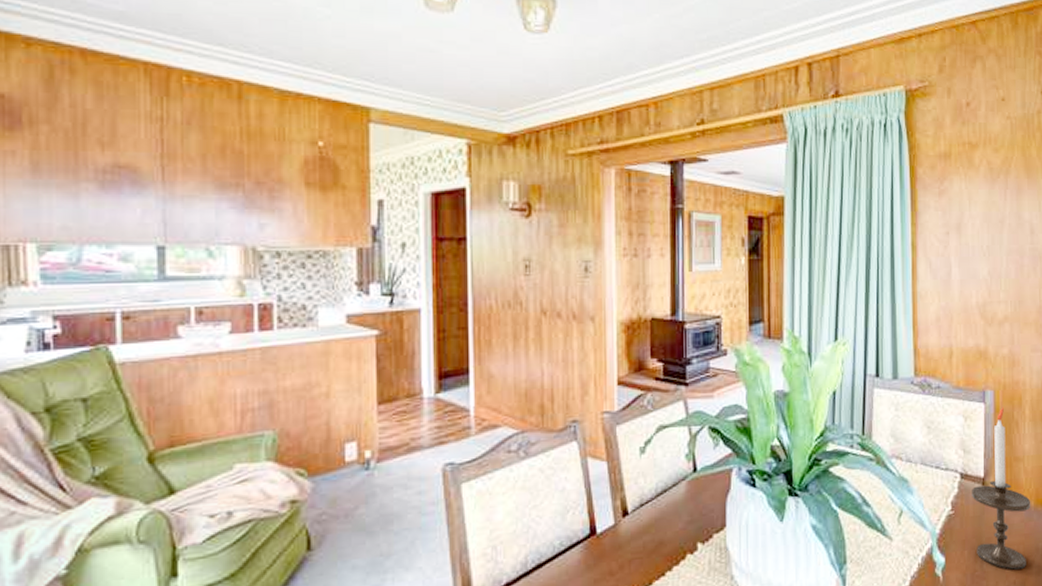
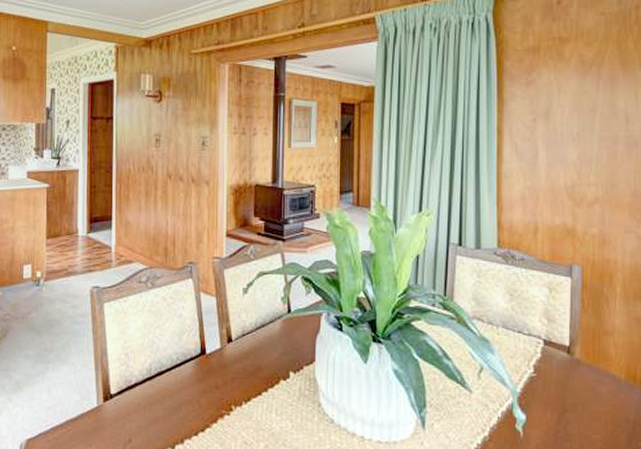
candlestick: present [972,407,1031,570] -> none [556,282,621,437]

